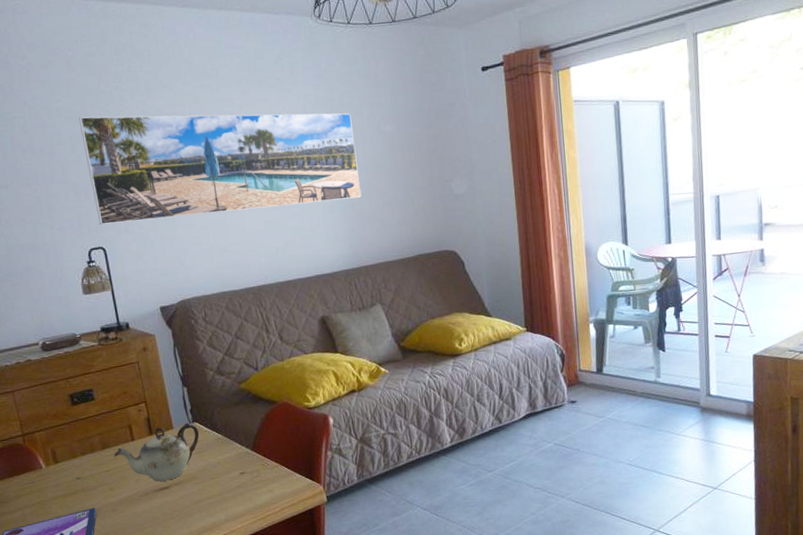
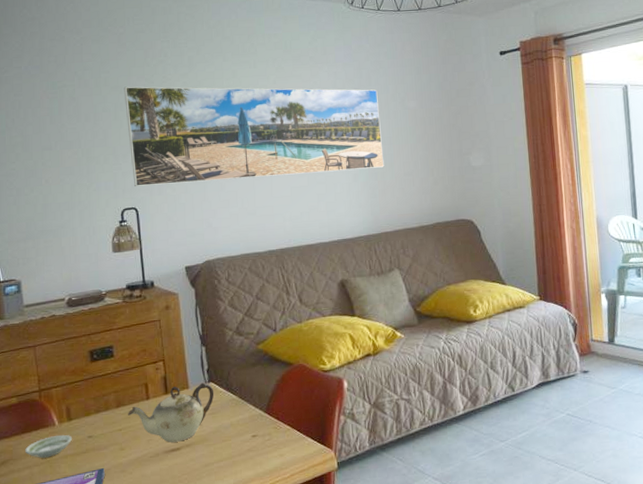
saucer: none [15,477,61,501] -> present [25,434,72,459]

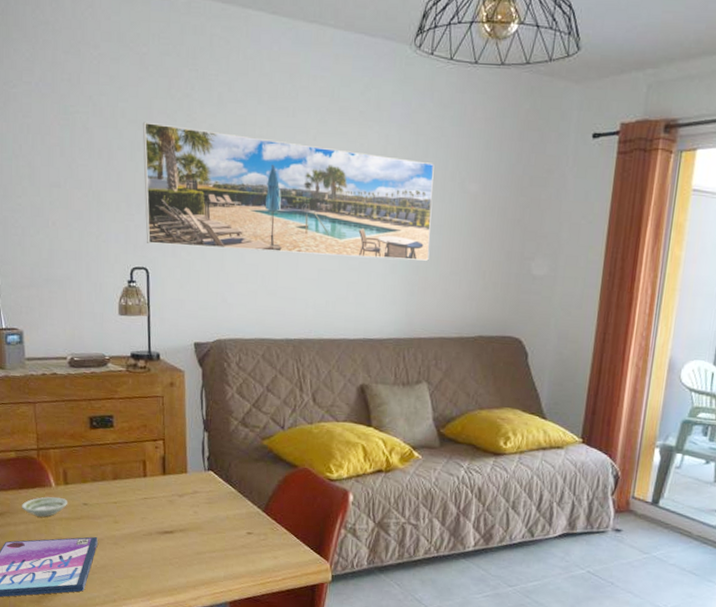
teapot: present [128,382,214,443] -> none [124,468,213,525]

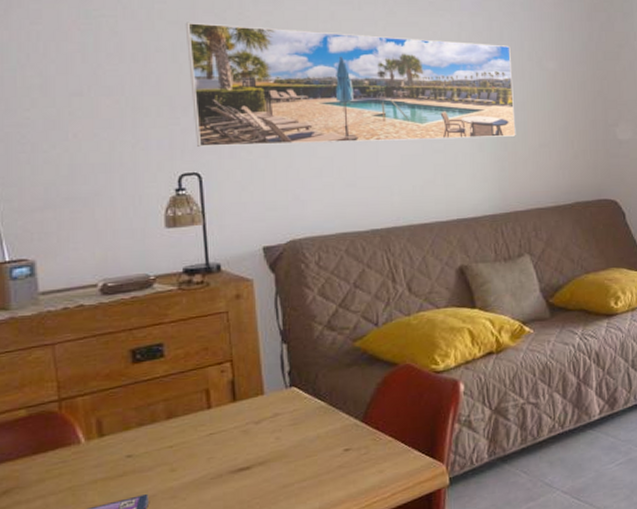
saucer: present [22,496,67,518] -> none [37,454,104,486]

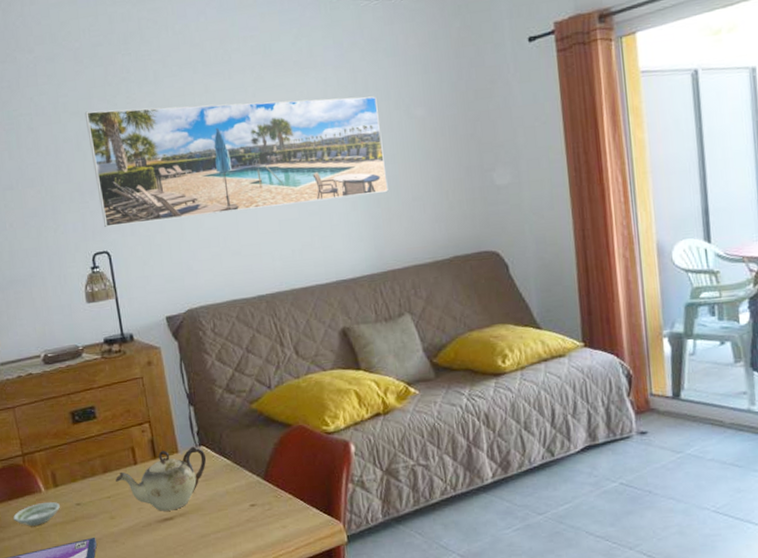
saucer: none [37,454,104,486] -> present [13,501,60,527]
teapot: none [182,387,297,461] -> present [116,446,207,511]

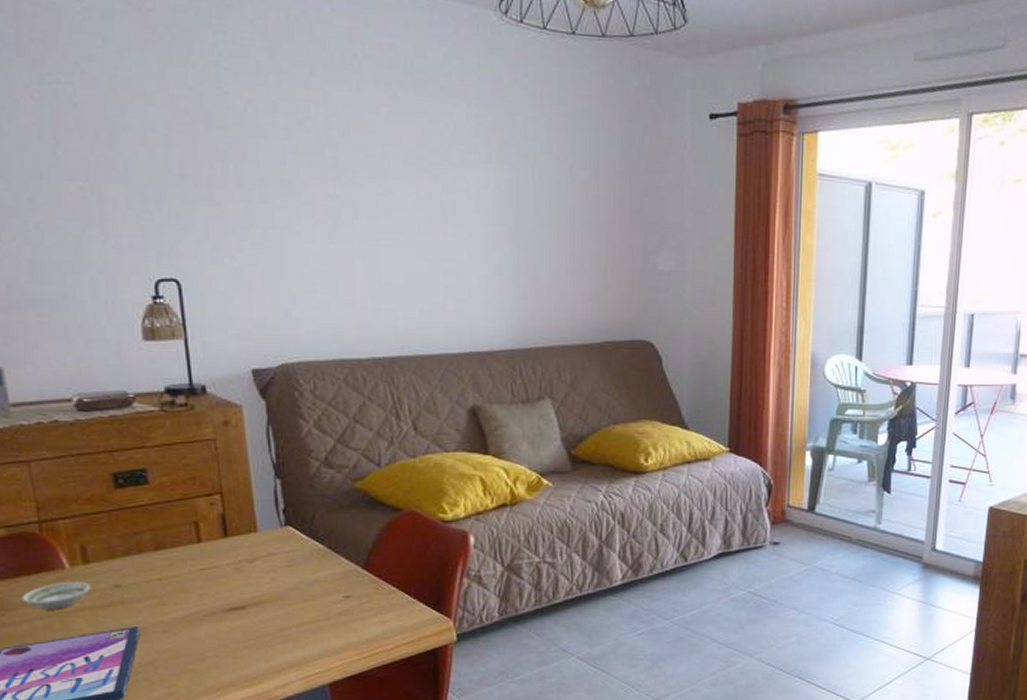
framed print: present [84,96,388,227] -> none [154,95,540,260]
teapot: present [116,446,207,511] -> none [171,525,293,599]

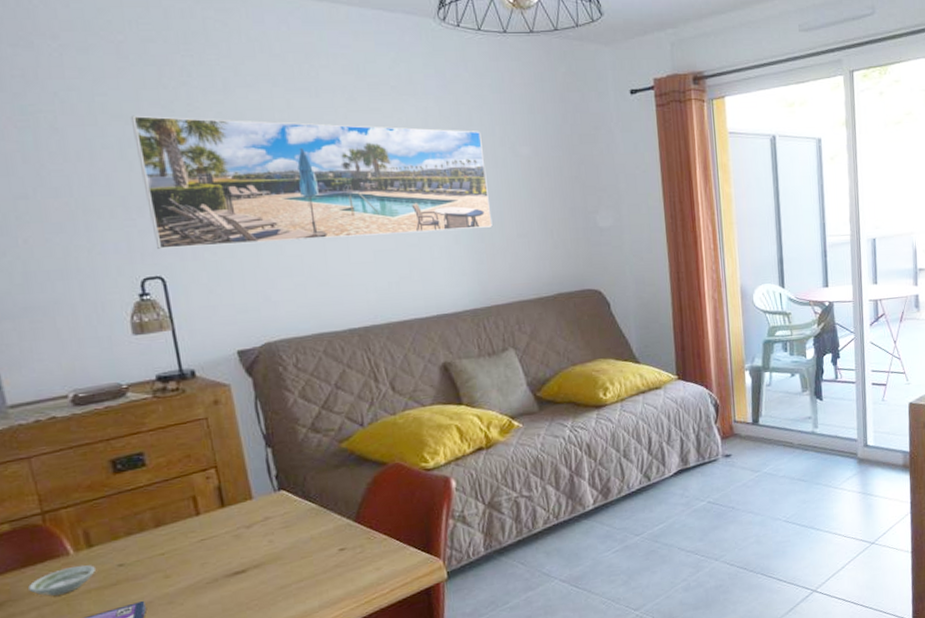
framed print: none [154,95,540,260] -> present [130,115,493,249]

